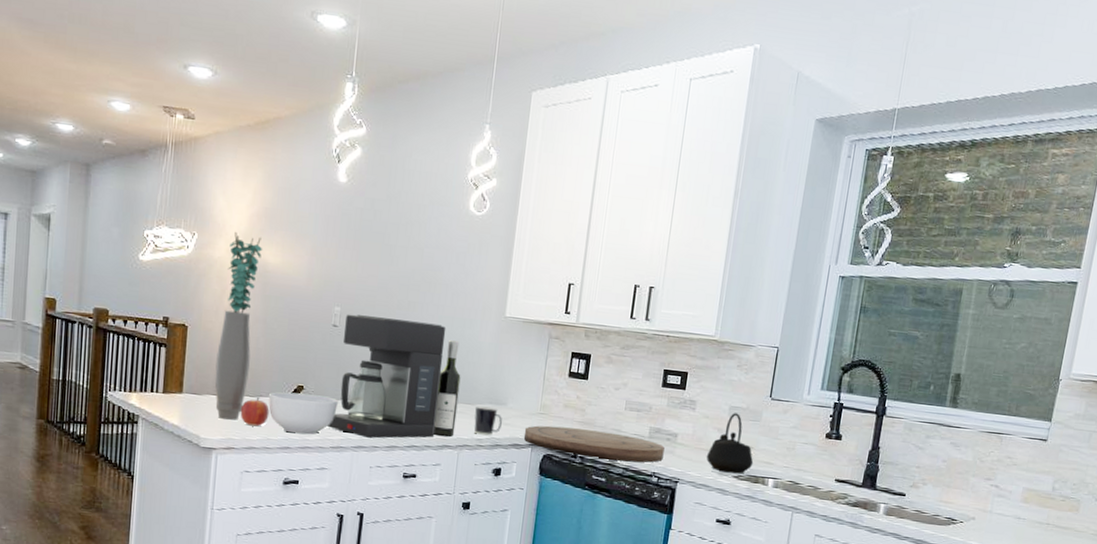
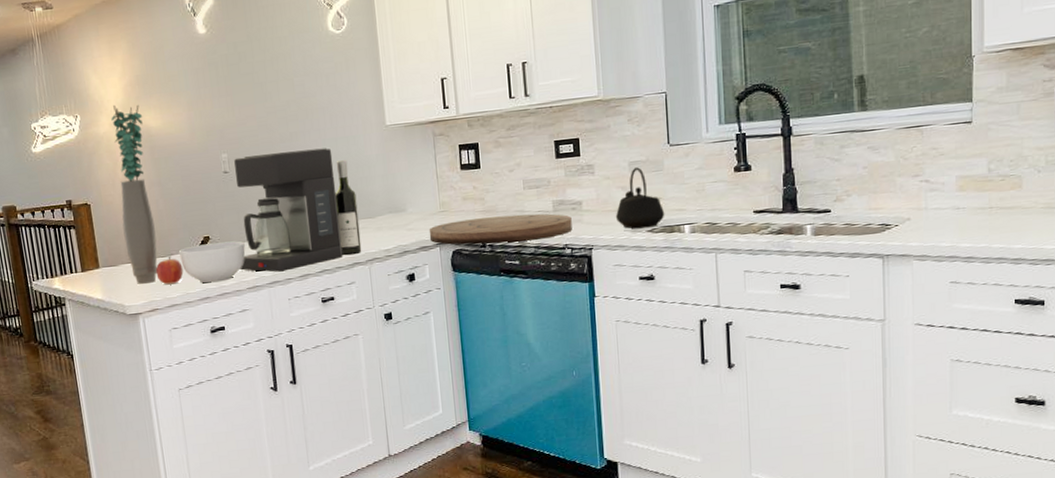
mug: present [474,406,502,436] -> none [376,216,406,246]

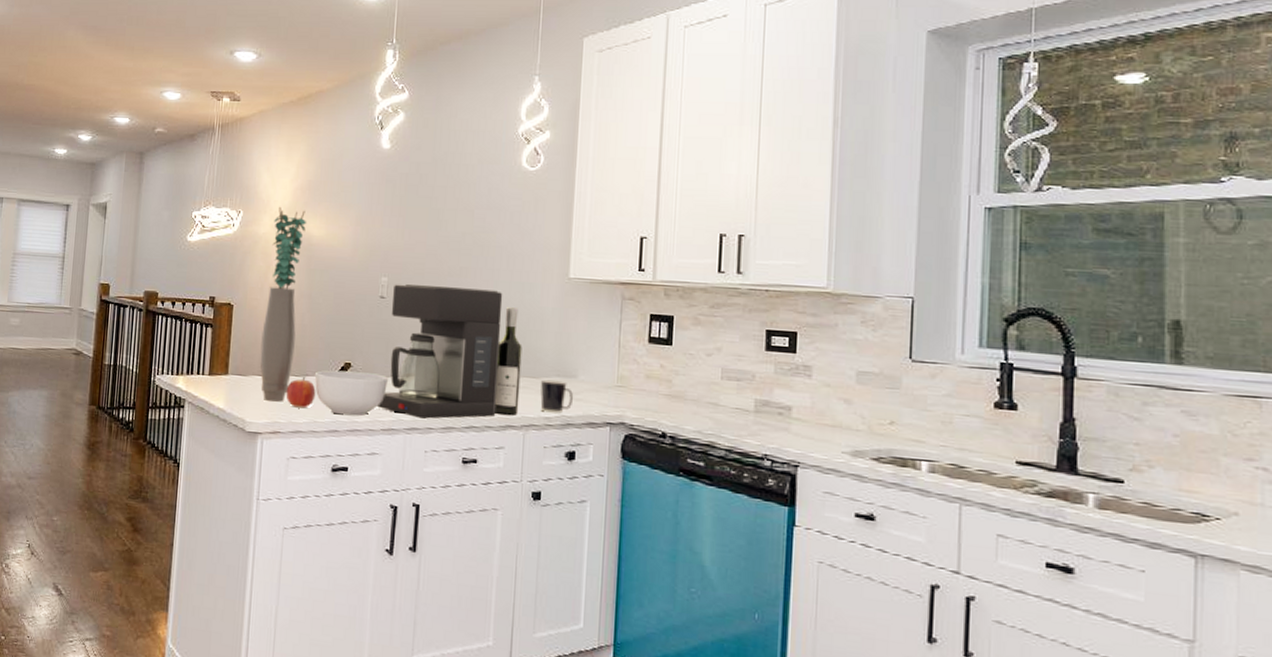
mug: none [376,216,406,246] -> present [540,379,573,414]
cutting board: present [428,213,572,246] -> none [599,400,776,442]
kettle: present [615,167,665,229] -> none [832,379,898,455]

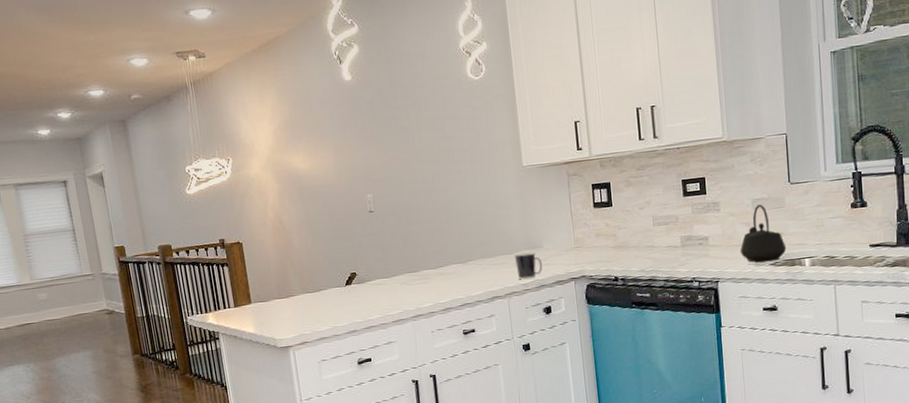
vase: present [260,206,307,403] -> none [262,147,307,320]
fruit: present [285,377,316,409] -> none [305,292,332,319]
bowl: present [314,370,388,417] -> none [326,277,391,318]
coffee maker: present [377,284,503,420] -> none [379,188,484,307]
bottle: present [494,307,522,417] -> none [475,199,501,290]
kettle: none [832,379,898,455] -> present [739,204,787,262]

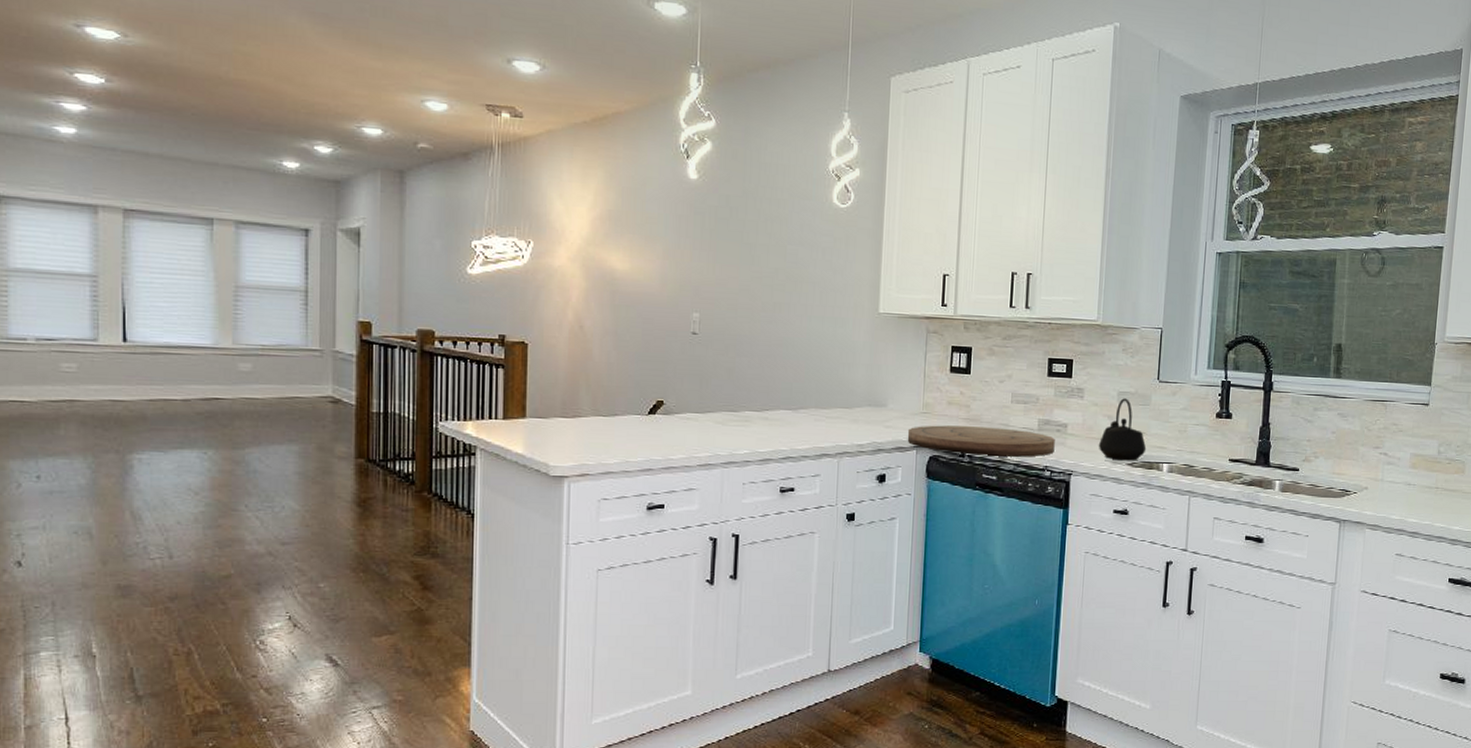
mug: present [514,252,542,280] -> none [853,409,883,440]
cutting board: none [564,249,700,279] -> present [907,425,1055,457]

